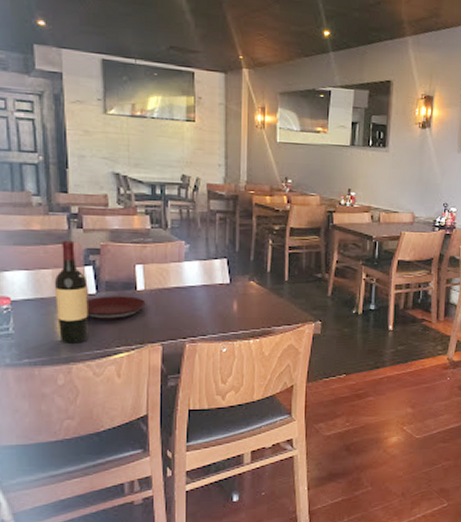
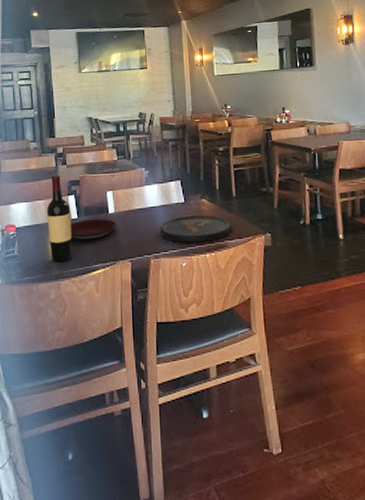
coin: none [198,298,280,328] -> present [160,215,231,244]

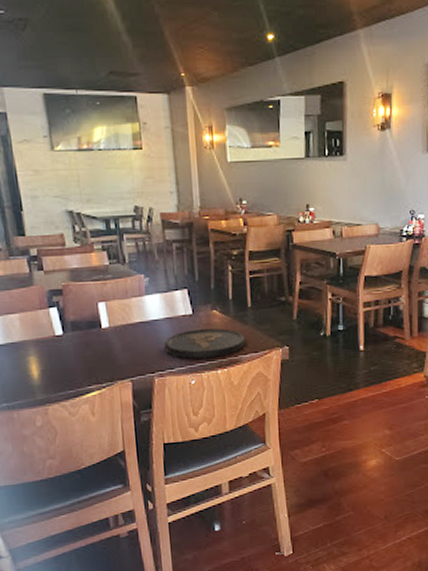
wine bottle: present [46,175,72,263] -> none [21,283,60,386]
plate: present [70,219,116,240] -> none [54,334,112,360]

